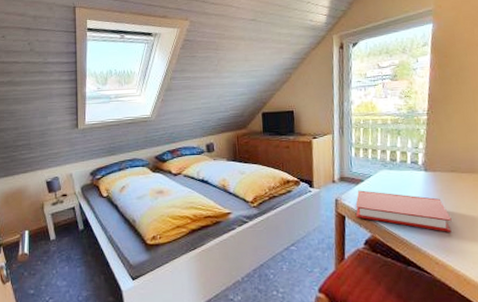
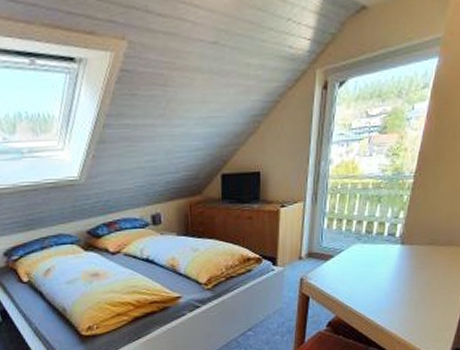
book: present [355,190,452,232] -> none [320,267,421,310]

